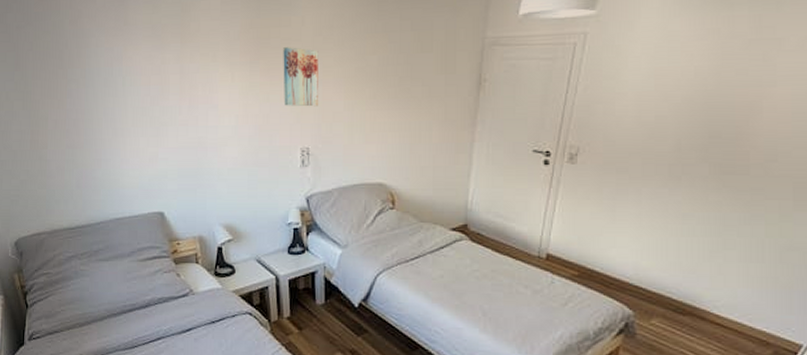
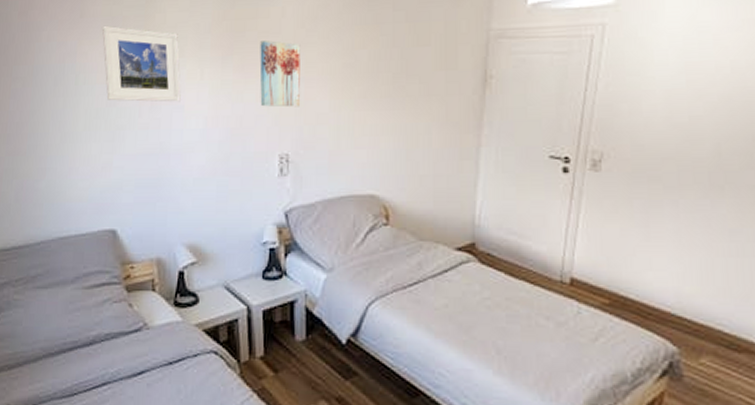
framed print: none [144,32,215,102] -> present [102,25,181,102]

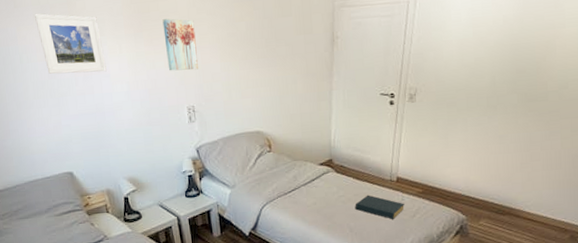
hardback book: none [505,300,581,341] -> present [355,195,404,219]

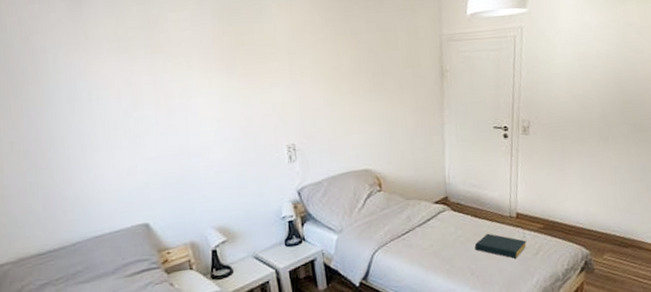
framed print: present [35,13,107,74] -> none [109,45,194,112]
wall art: present [162,18,198,71] -> none [259,52,299,107]

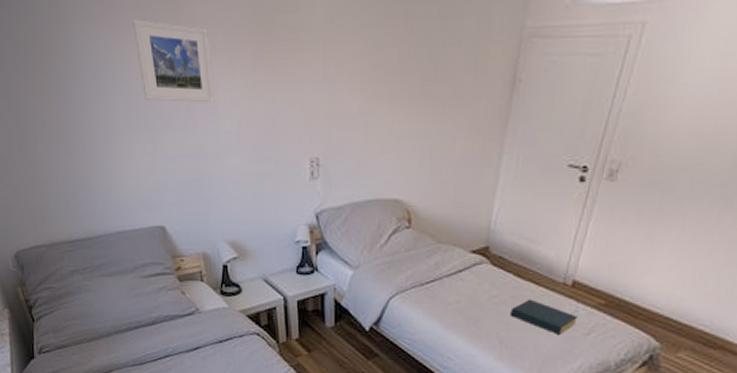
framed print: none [109,45,194,112] -> present [133,18,215,103]

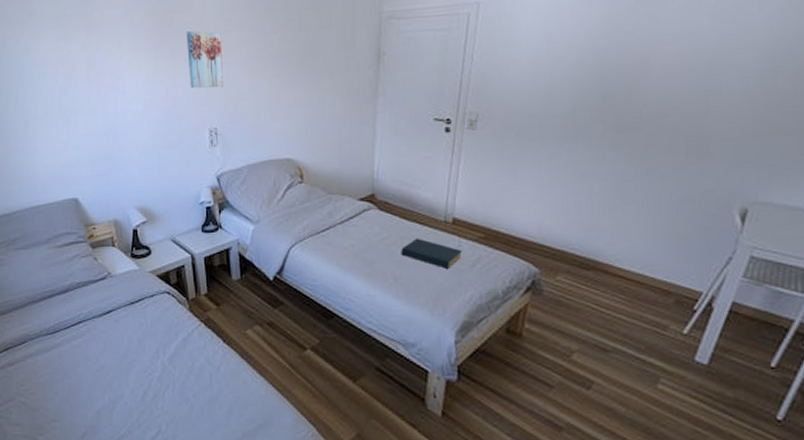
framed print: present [133,18,215,103] -> none [50,24,122,90]
wall art: none [290,38,330,110] -> present [186,31,223,89]

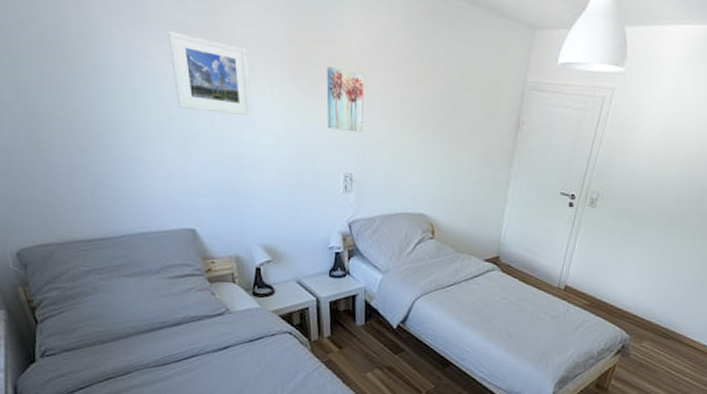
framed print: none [50,24,122,90] -> present [168,30,252,117]
hardback book: present [401,238,462,269] -> none [516,300,569,330]

